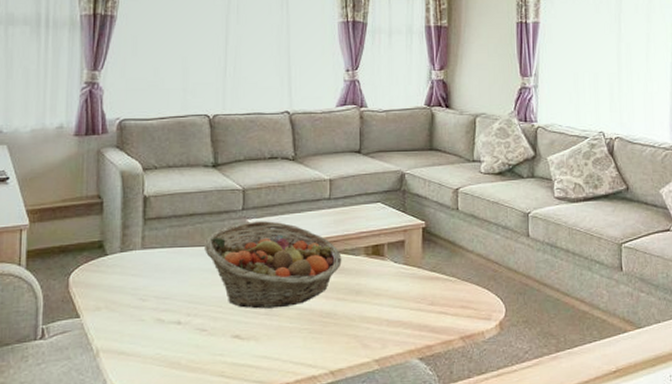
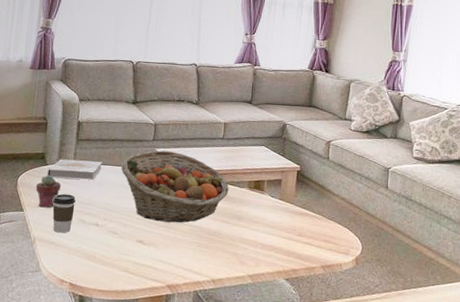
potted succulent: none [93,268,127,310] -> present [35,175,61,208]
book: none [108,243,179,270] -> present [47,159,102,180]
coffee cup: none [118,288,148,339] -> present [52,193,76,233]

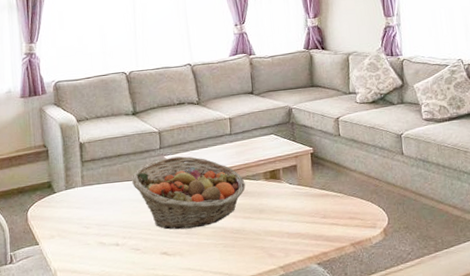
potted succulent: present [35,175,61,208] -> none [47,203,73,238]
book: present [47,159,102,180] -> none [57,180,112,205]
coffee cup: present [52,193,76,233] -> none [67,218,92,260]

